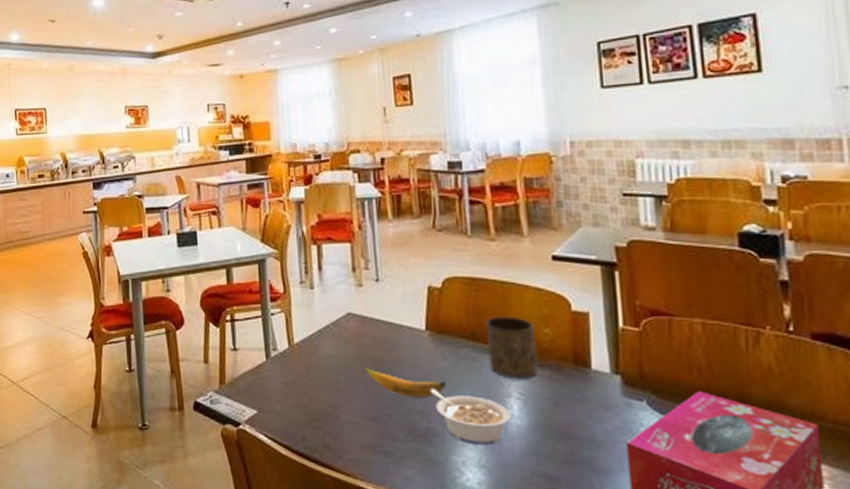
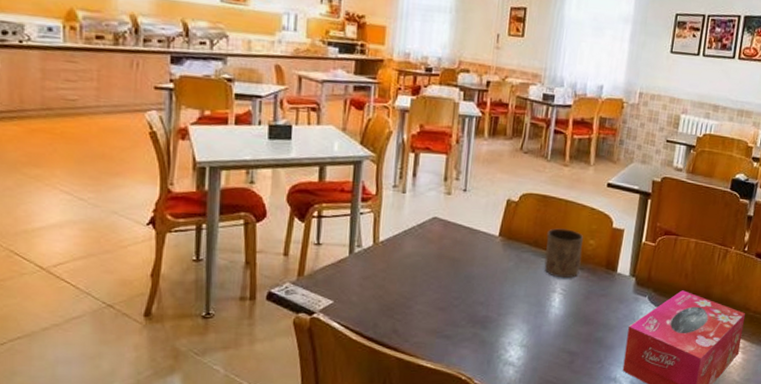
banana: present [363,365,446,398] -> none [439,263,507,292]
legume: present [430,388,512,446] -> none [493,284,553,330]

